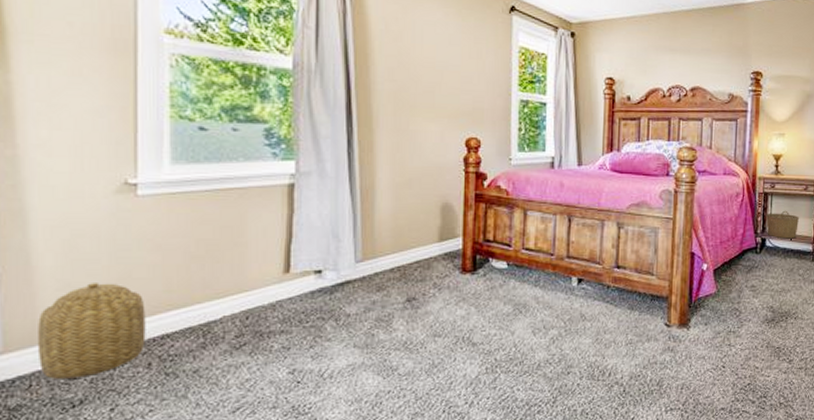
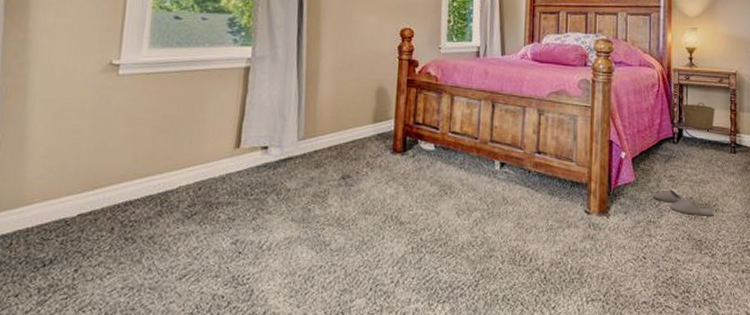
basket: present [38,283,146,379] -> none [21,151,115,239]
slippers: none [734,299,793,324] -> present [653,189,714,216]

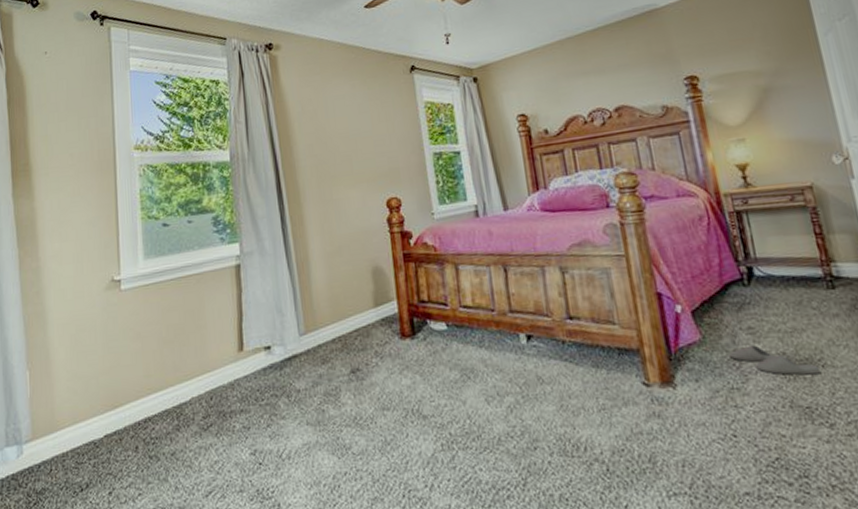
basket: present [681,101,715,130] -> none [744,229,795,265]

